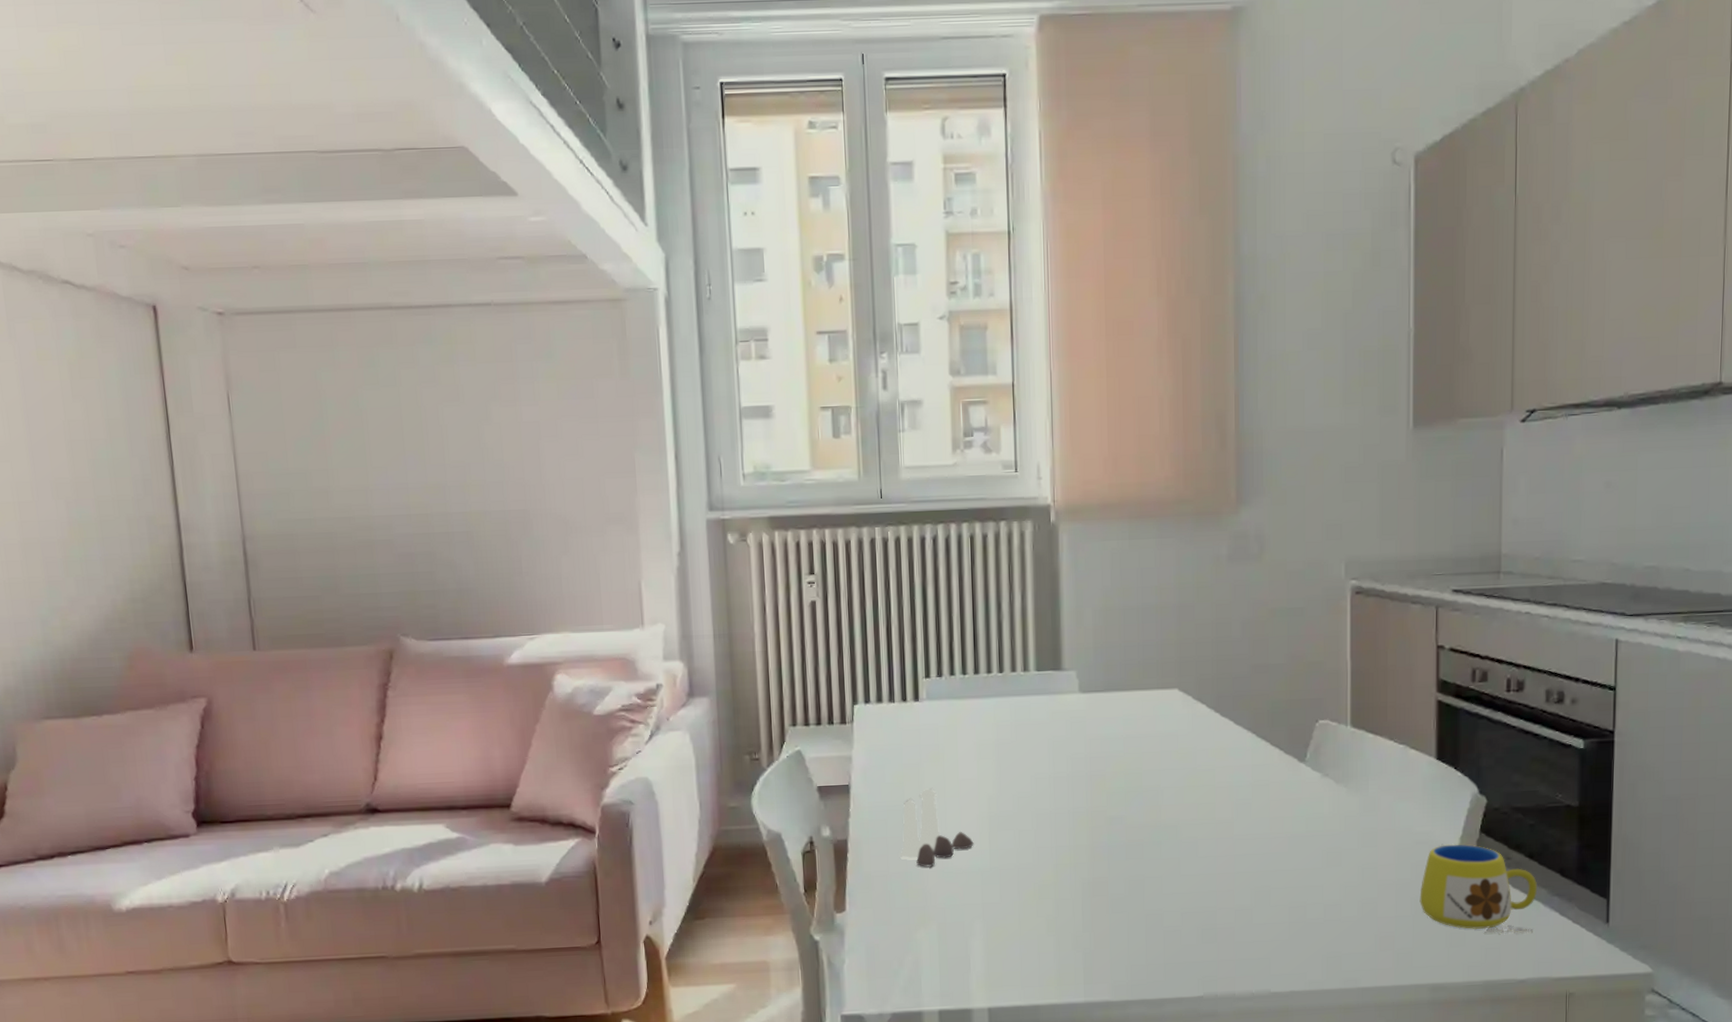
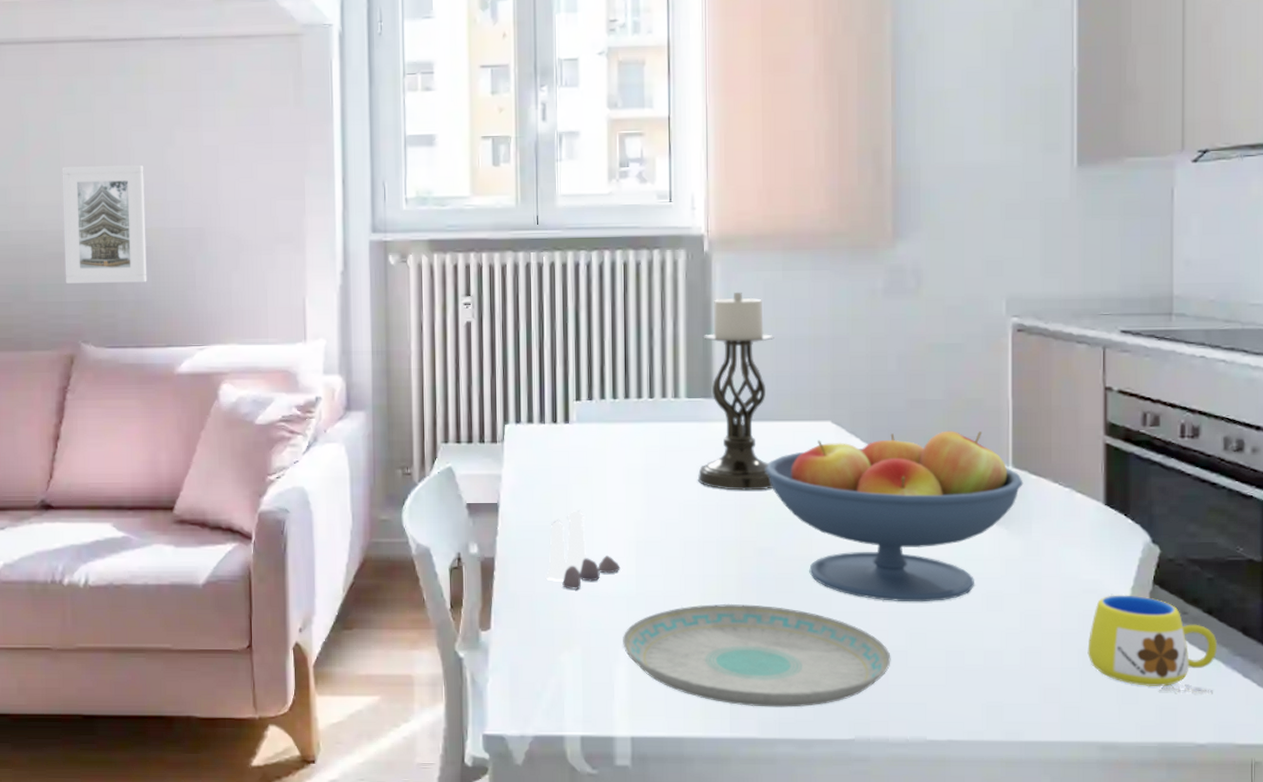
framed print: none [367,444,469,573] -> present [61,165,147,283]
plate: none [978,872,1237,971] -> present [623,603,891,708]
candle holder: none [1048,562,1123,762] -> present [697,292,774,491]
fruit bowl: none [1114,693,1361,862] -> present [765,430,1024,602]

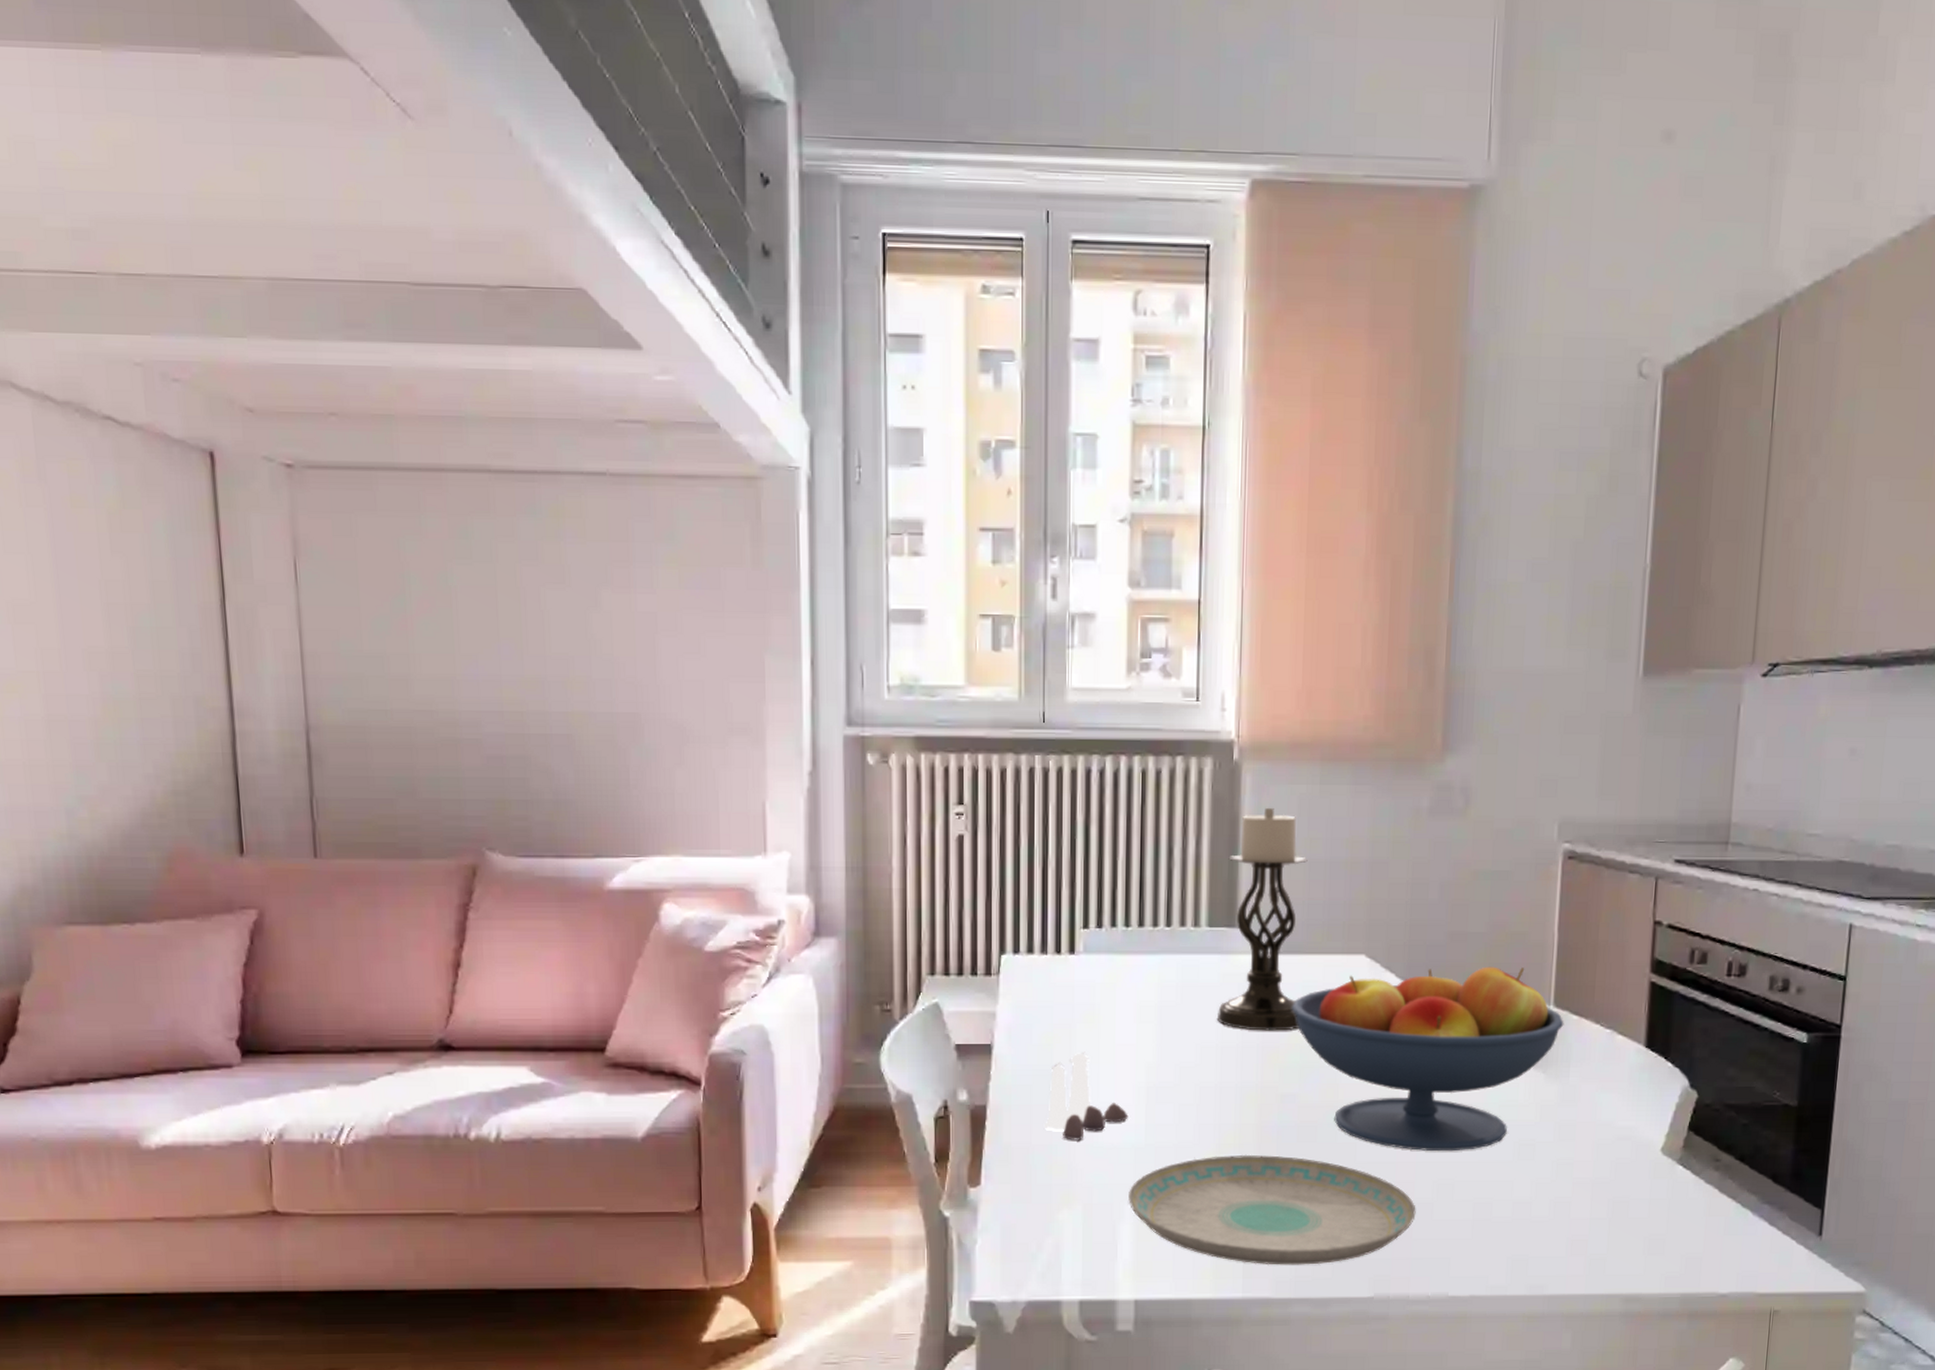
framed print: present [61,165,147,283] -> none [455,631,569,778]
mug: present [1087,595,1217,695] -> none [1617,1142,1747,1244]

